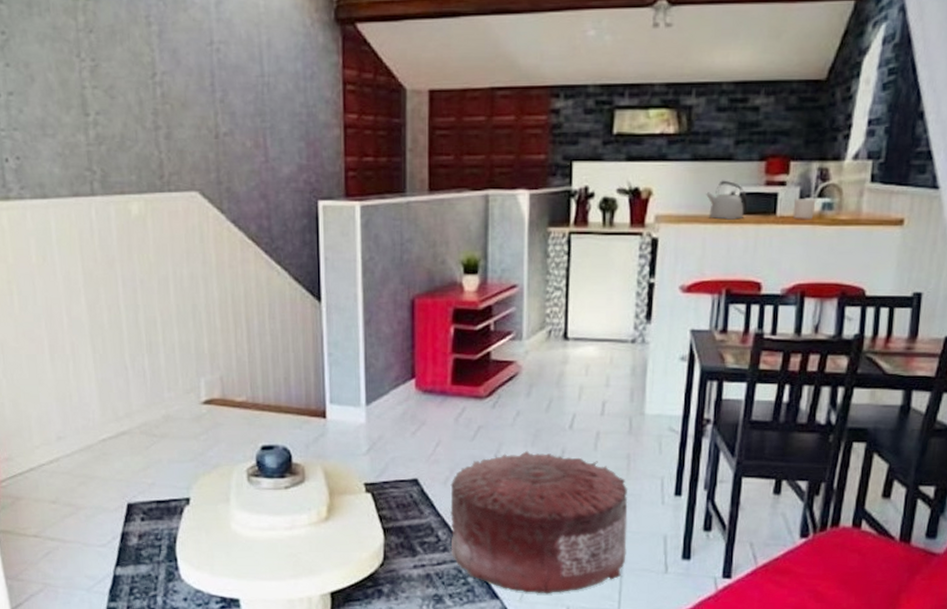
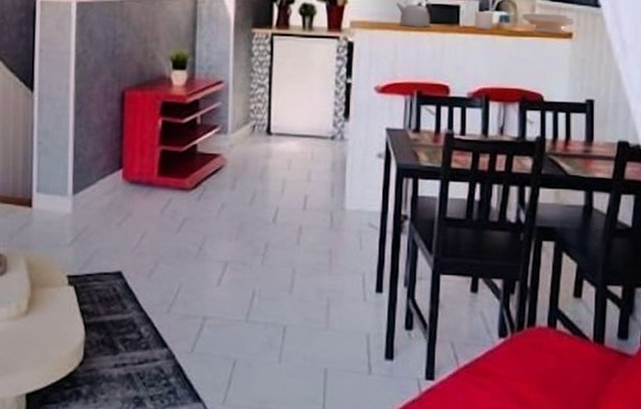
pouf: present [450,450,628,594] -> none [153,243,331,397]
bowl: none [847,198,909,221] -> present [521,13,575,34]

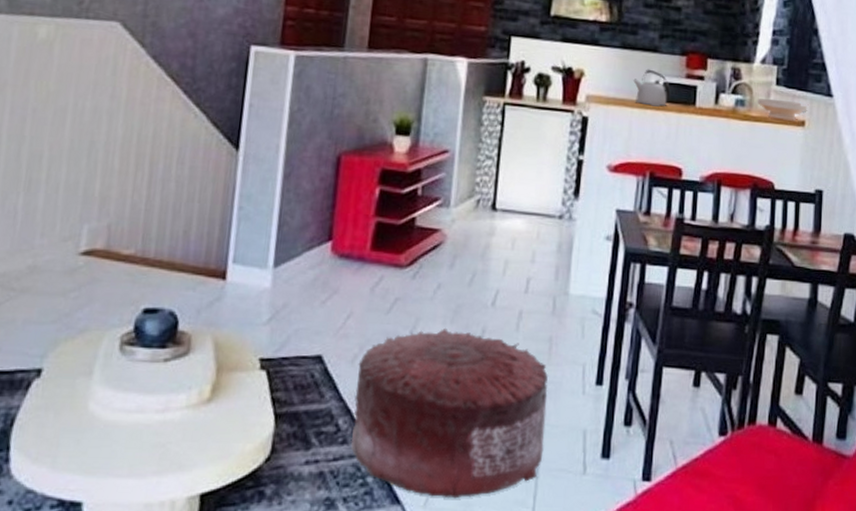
pouf: none [153,243,331,397] -> present [350,327,548,499]
mug: present [474,11,494,31] -> none [710,93,730,114]

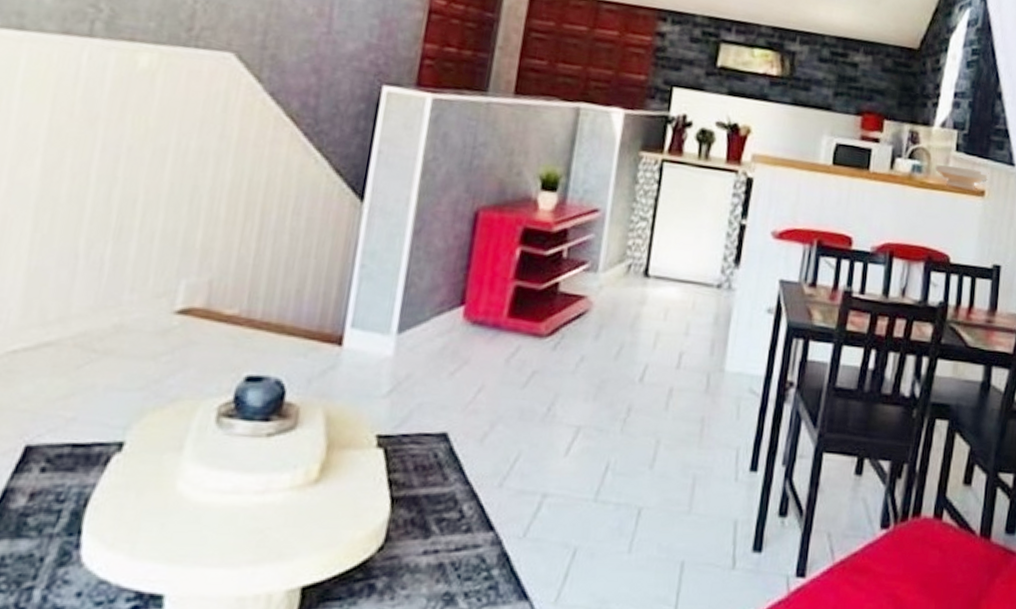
pouf: present [350,327,548,499] -> none [475,404,698,595]
kettle: present [633,69,671,108] -> none [804,128,843,171]

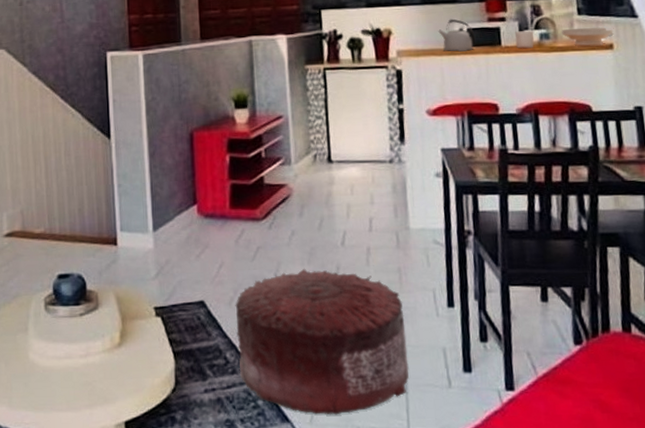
pouf: none [475,404,698,595] -> present [235,268,409,415]
kettle: none [804,128,843,171] -> present [438,19,476,53]
mug: none [884,157,907,180] -> present [514,30,535,49]

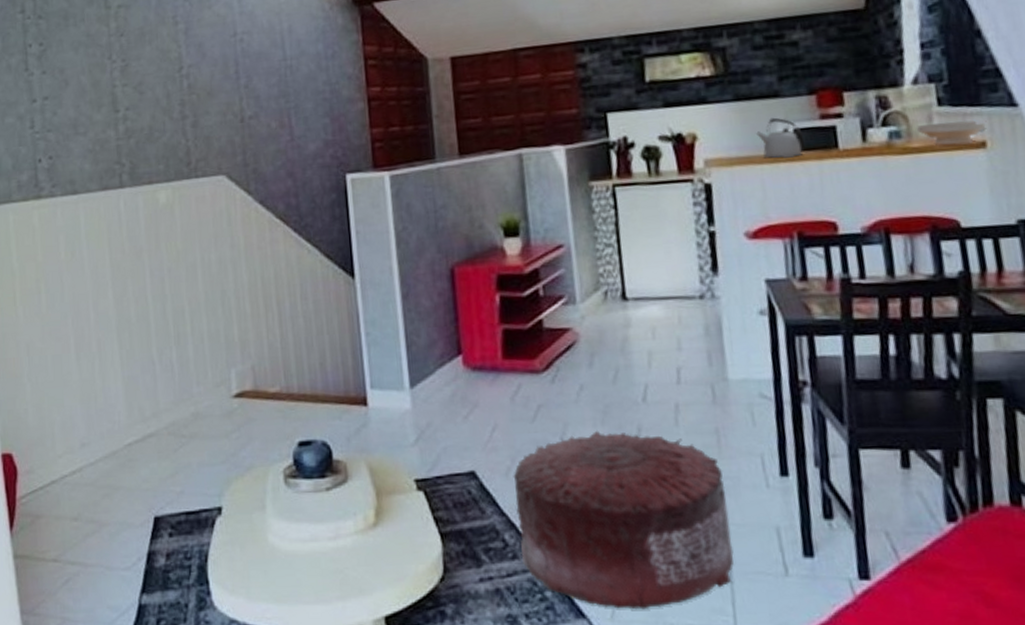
mug: present [514,30,535,49] -> none [855,128,882,152]

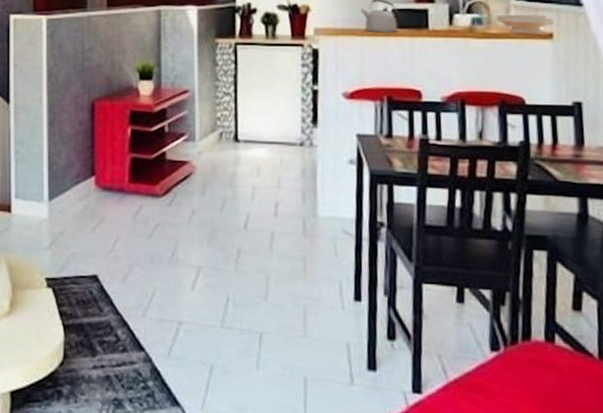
pouf: present [513,430,734,610] -> none [129,249,309,403]

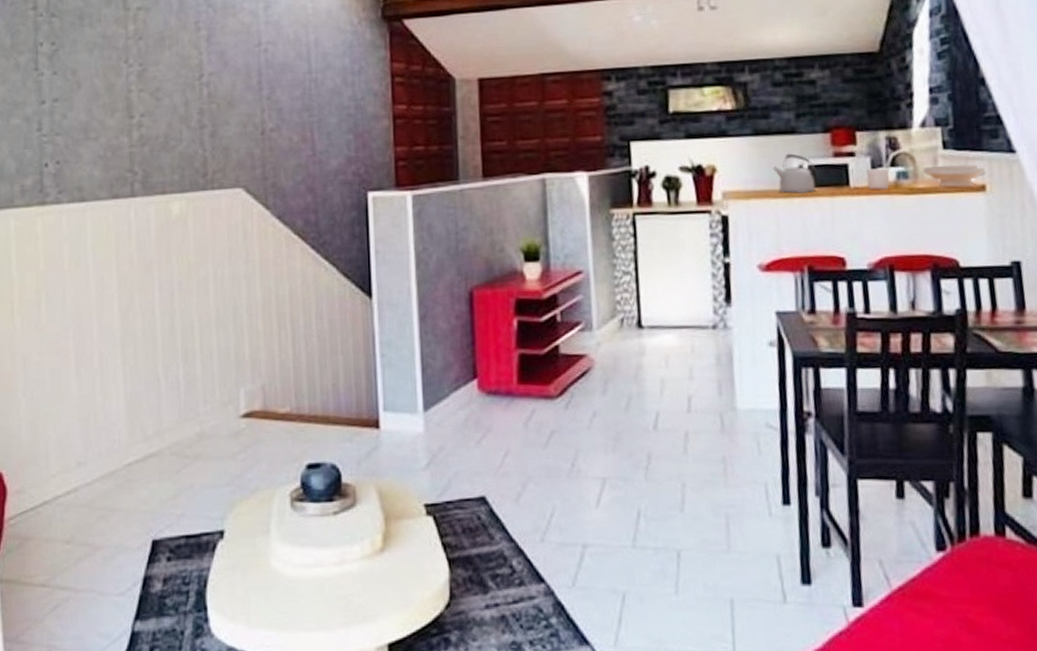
mug: none [444,14,466,34] -> present [866,168,890,191]

